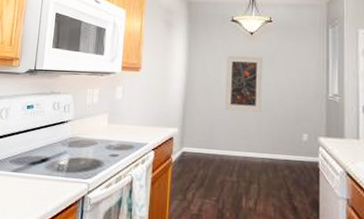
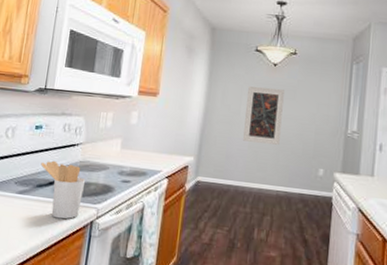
utensil holder: none [33,138,76,195] -> present [41,160,86,219]

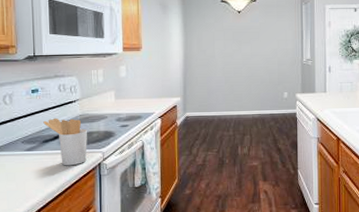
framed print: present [243,85,284,145] -> none [219,32,250,79]

